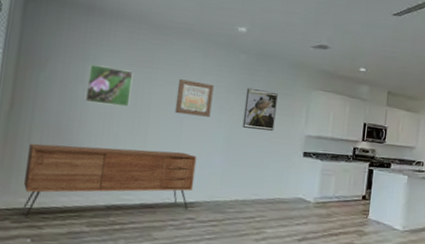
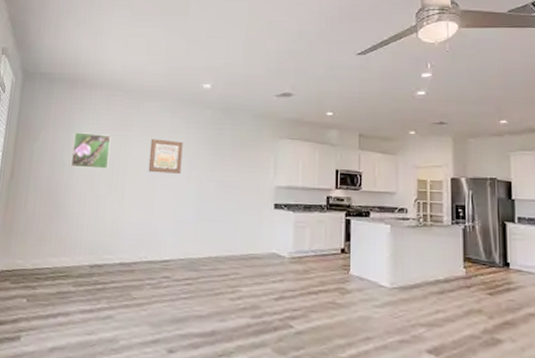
sideboard: present [23,143,197,217] -> none [20,208,170,278]
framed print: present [242,87,278,132] -> none [211,142,245,185]

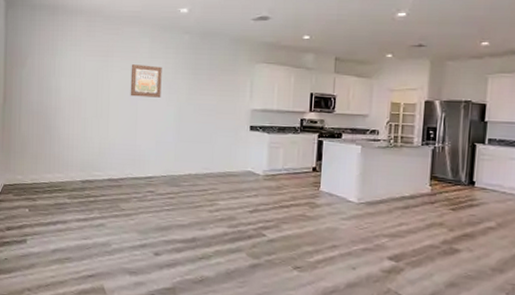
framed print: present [70,132,111,169] -> none [57,58,93,93]

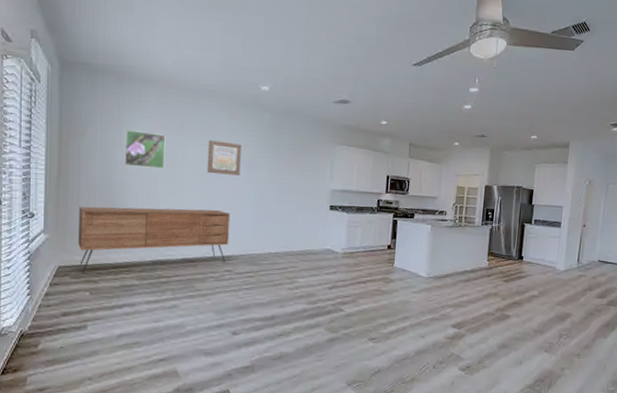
sideboard: none [20,130,152,191] -> present [78,206,231,273]
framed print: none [57,58,93,93] -> present [124,130,166,169]

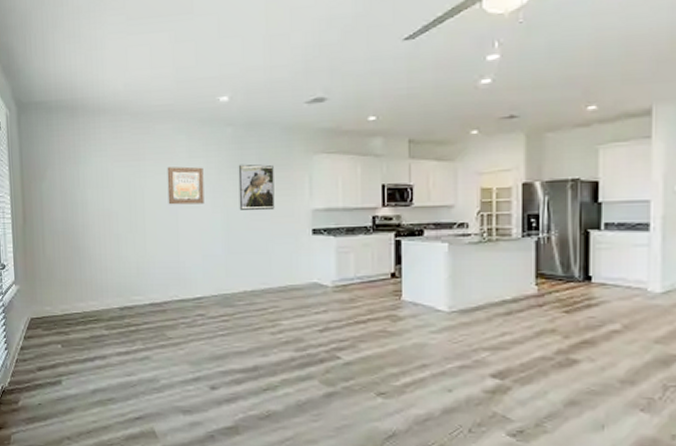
sideboard: present [78,206,231,273] -> none [45,245,199,325]
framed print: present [124,130,166,169] -> none [82,166,124,206]
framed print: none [270,145,303,187] -> present [238,164,275,211]

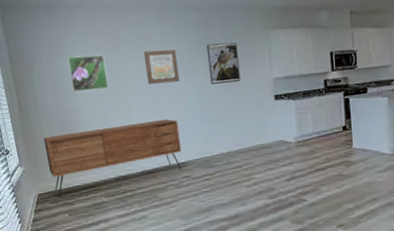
sideboard: none [45,245,199,325] -> present [44,119,182,197]
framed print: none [82,166,124,206] -> present [67,54,109,92]

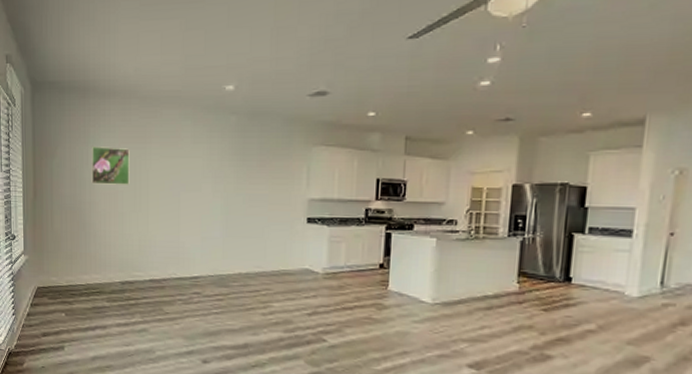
sideboard: present [44,119,182,197] -> none [53,226,197,294]
wall art: present [143,49,180,85] -> none [171,151,206,188]
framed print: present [206,42,241,84] -> none [239,152,274,198]

